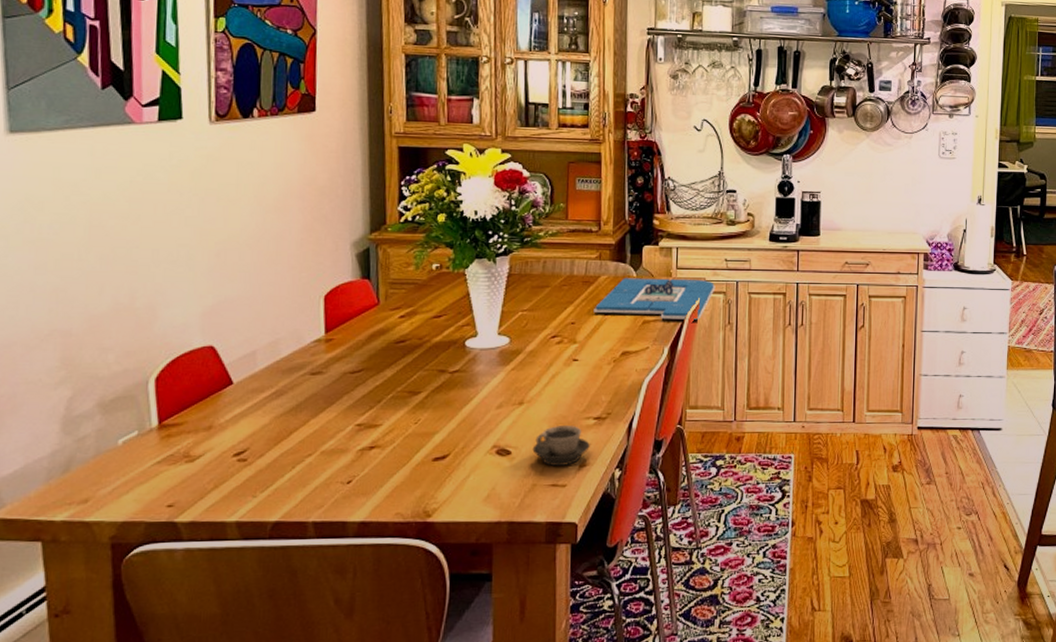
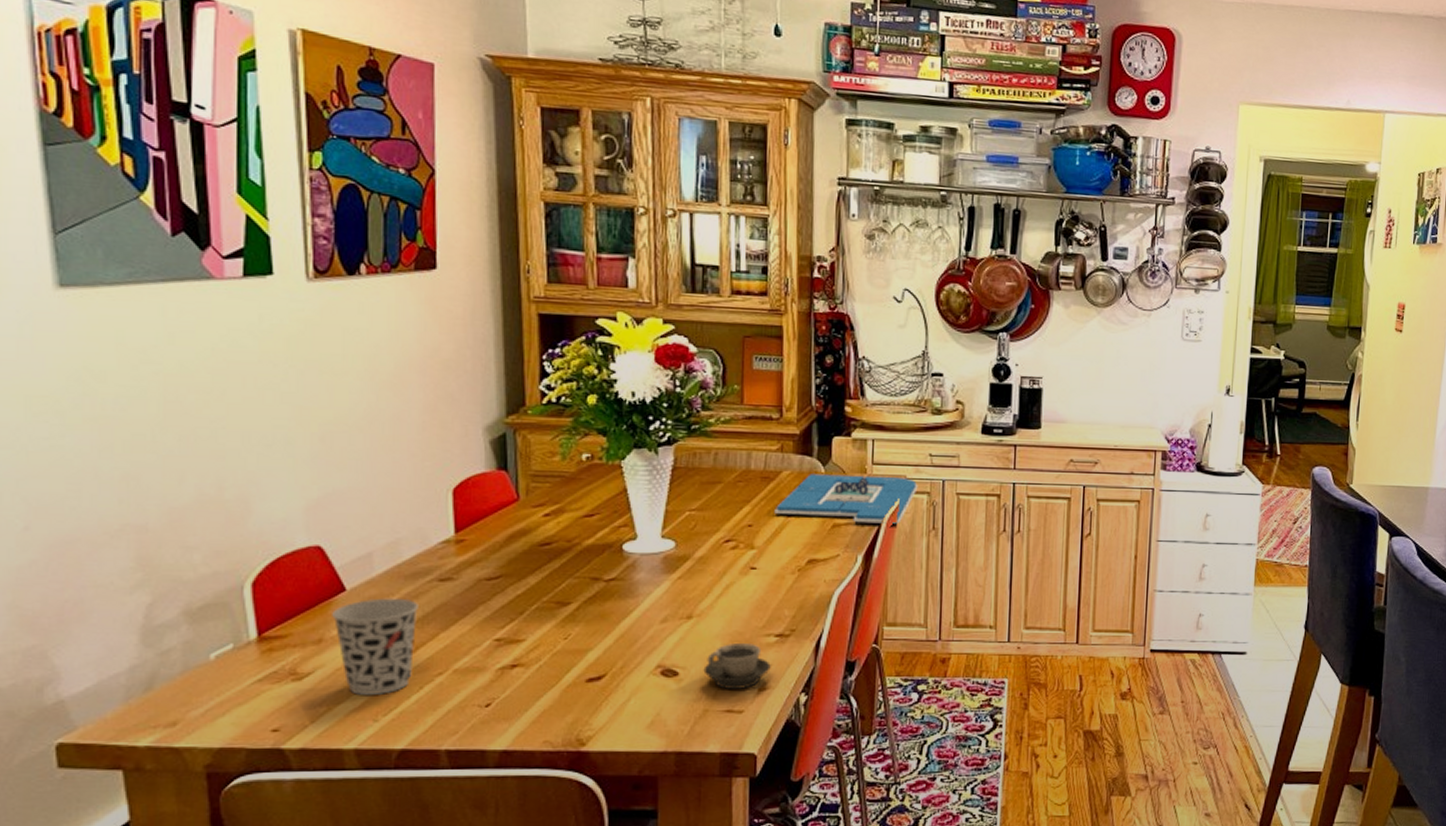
cup: none [221,390,293,474] -> present [332,598,419,695]

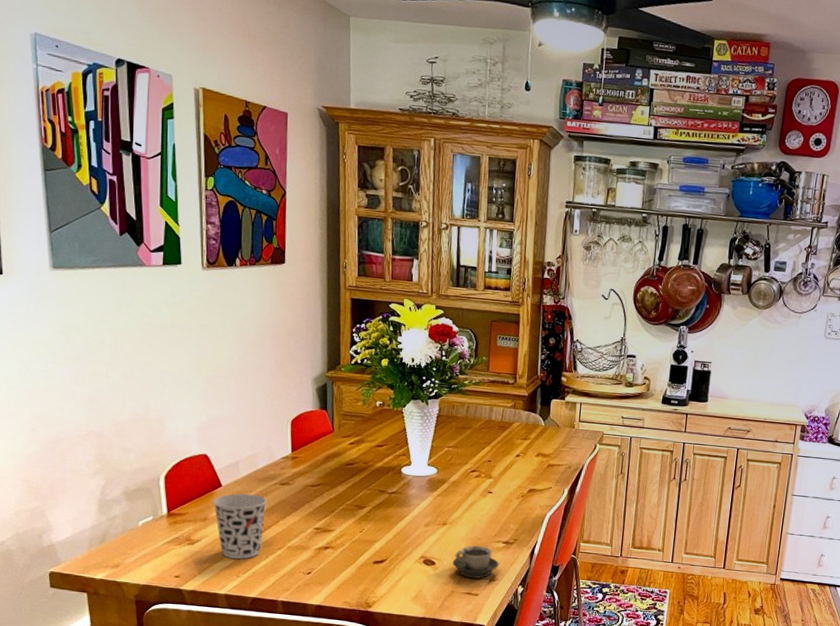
board game: present [774,474,918,524] -> none [507,426,612,468]

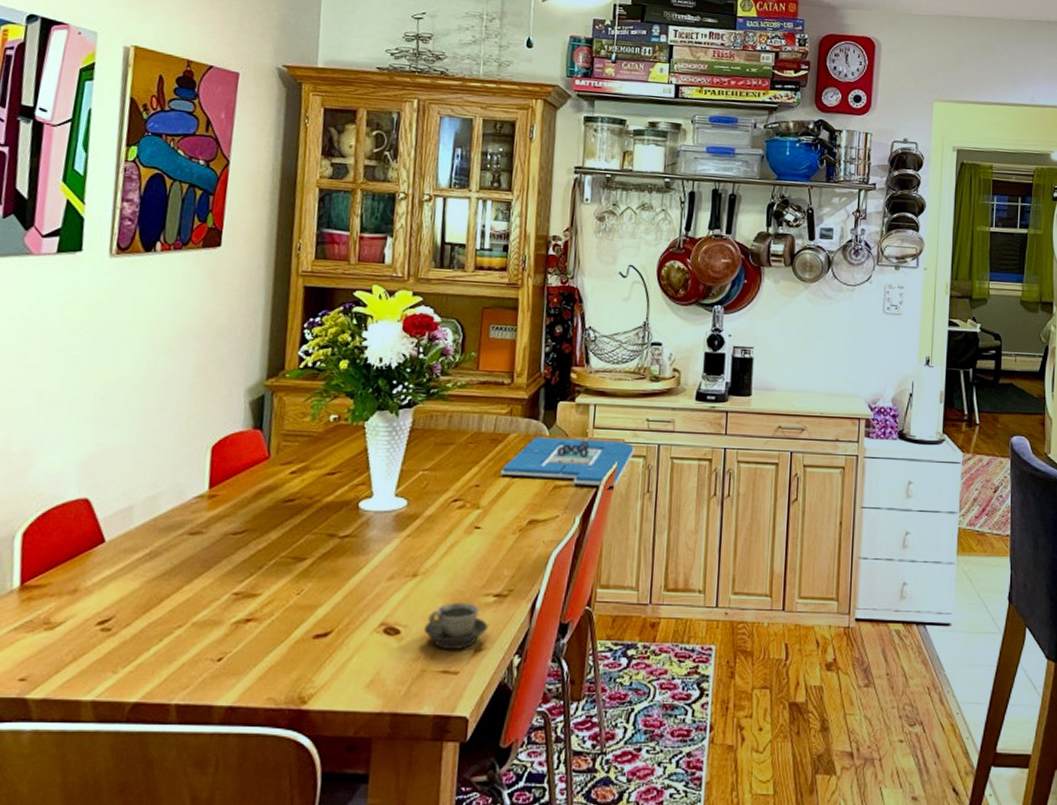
cup: present [213,493,267,559] -> none [89,550,168,646]
board game: none [507,426,612,468] -> present [500,436,635,486]

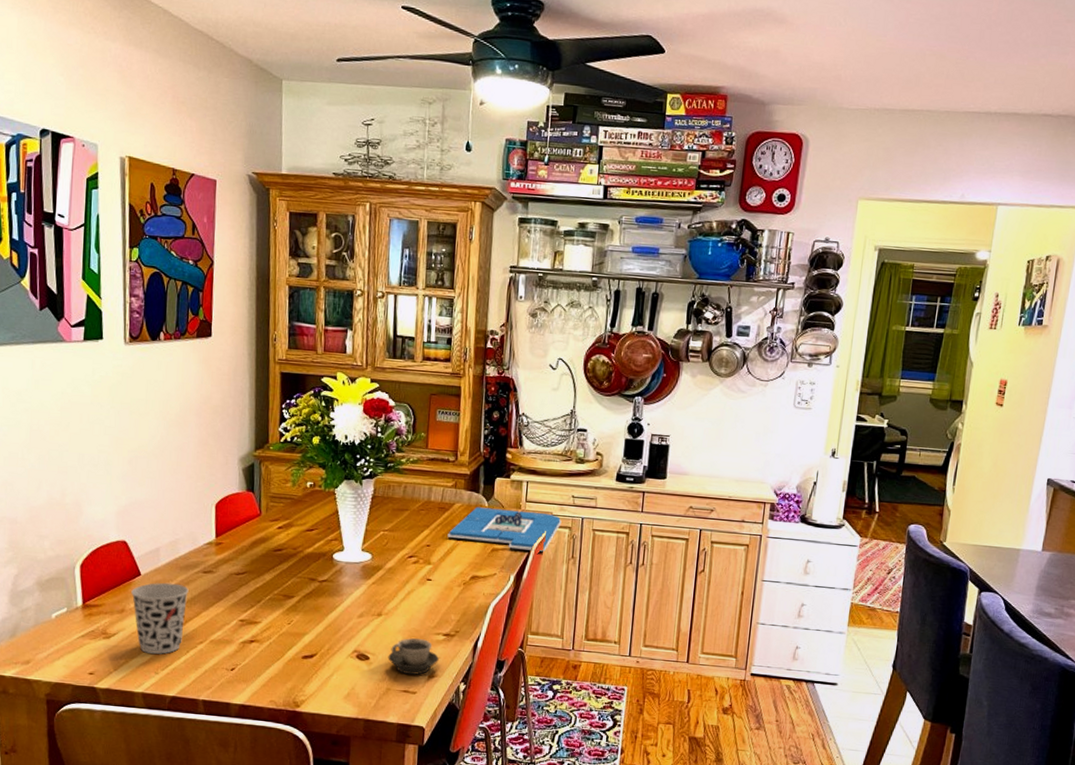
cup: none [89,550,168,646] -> present [131,582,189,654]

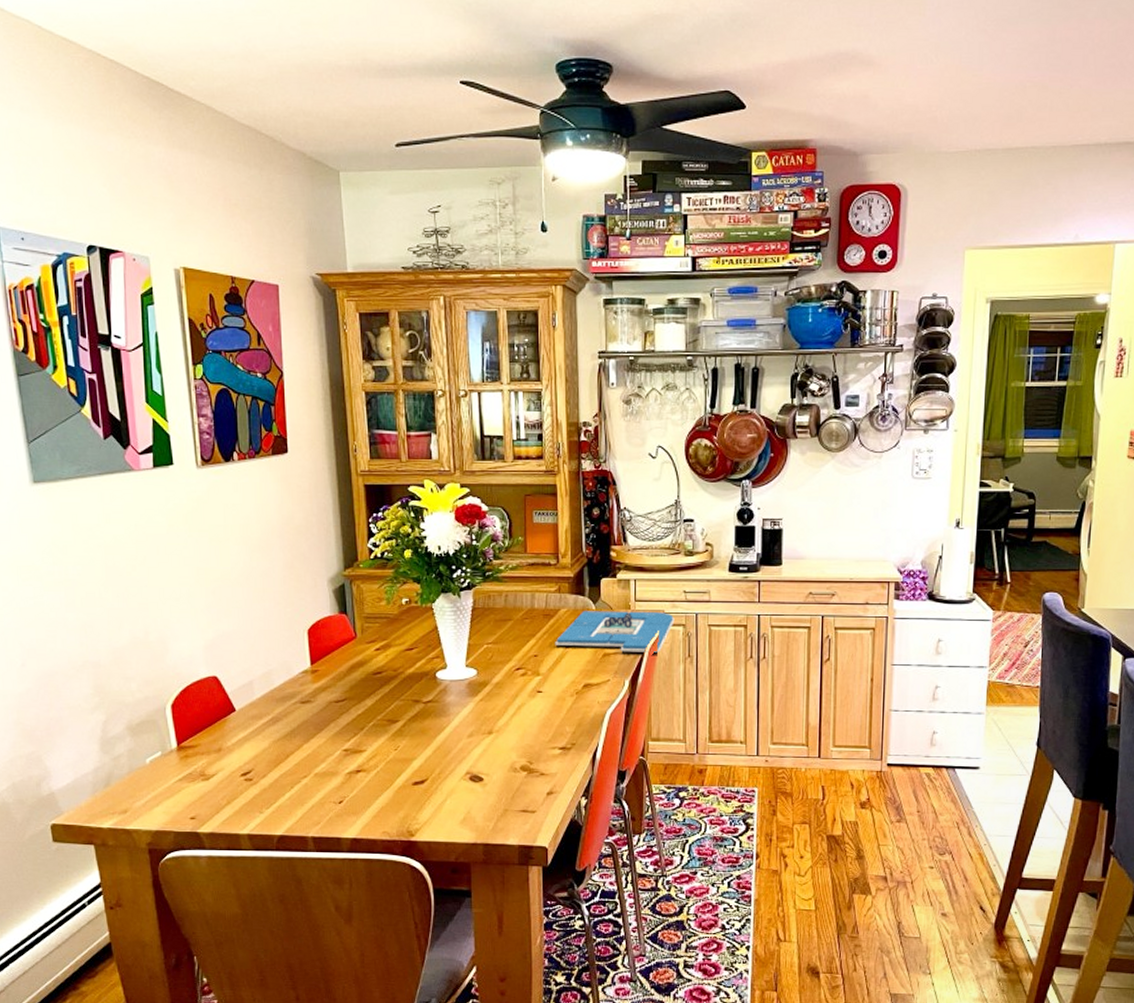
cup: present [131,582,189,654] -> none [227,716,287,792]
cup: present [388,638,439,675] -> none [503,755,556,793]

